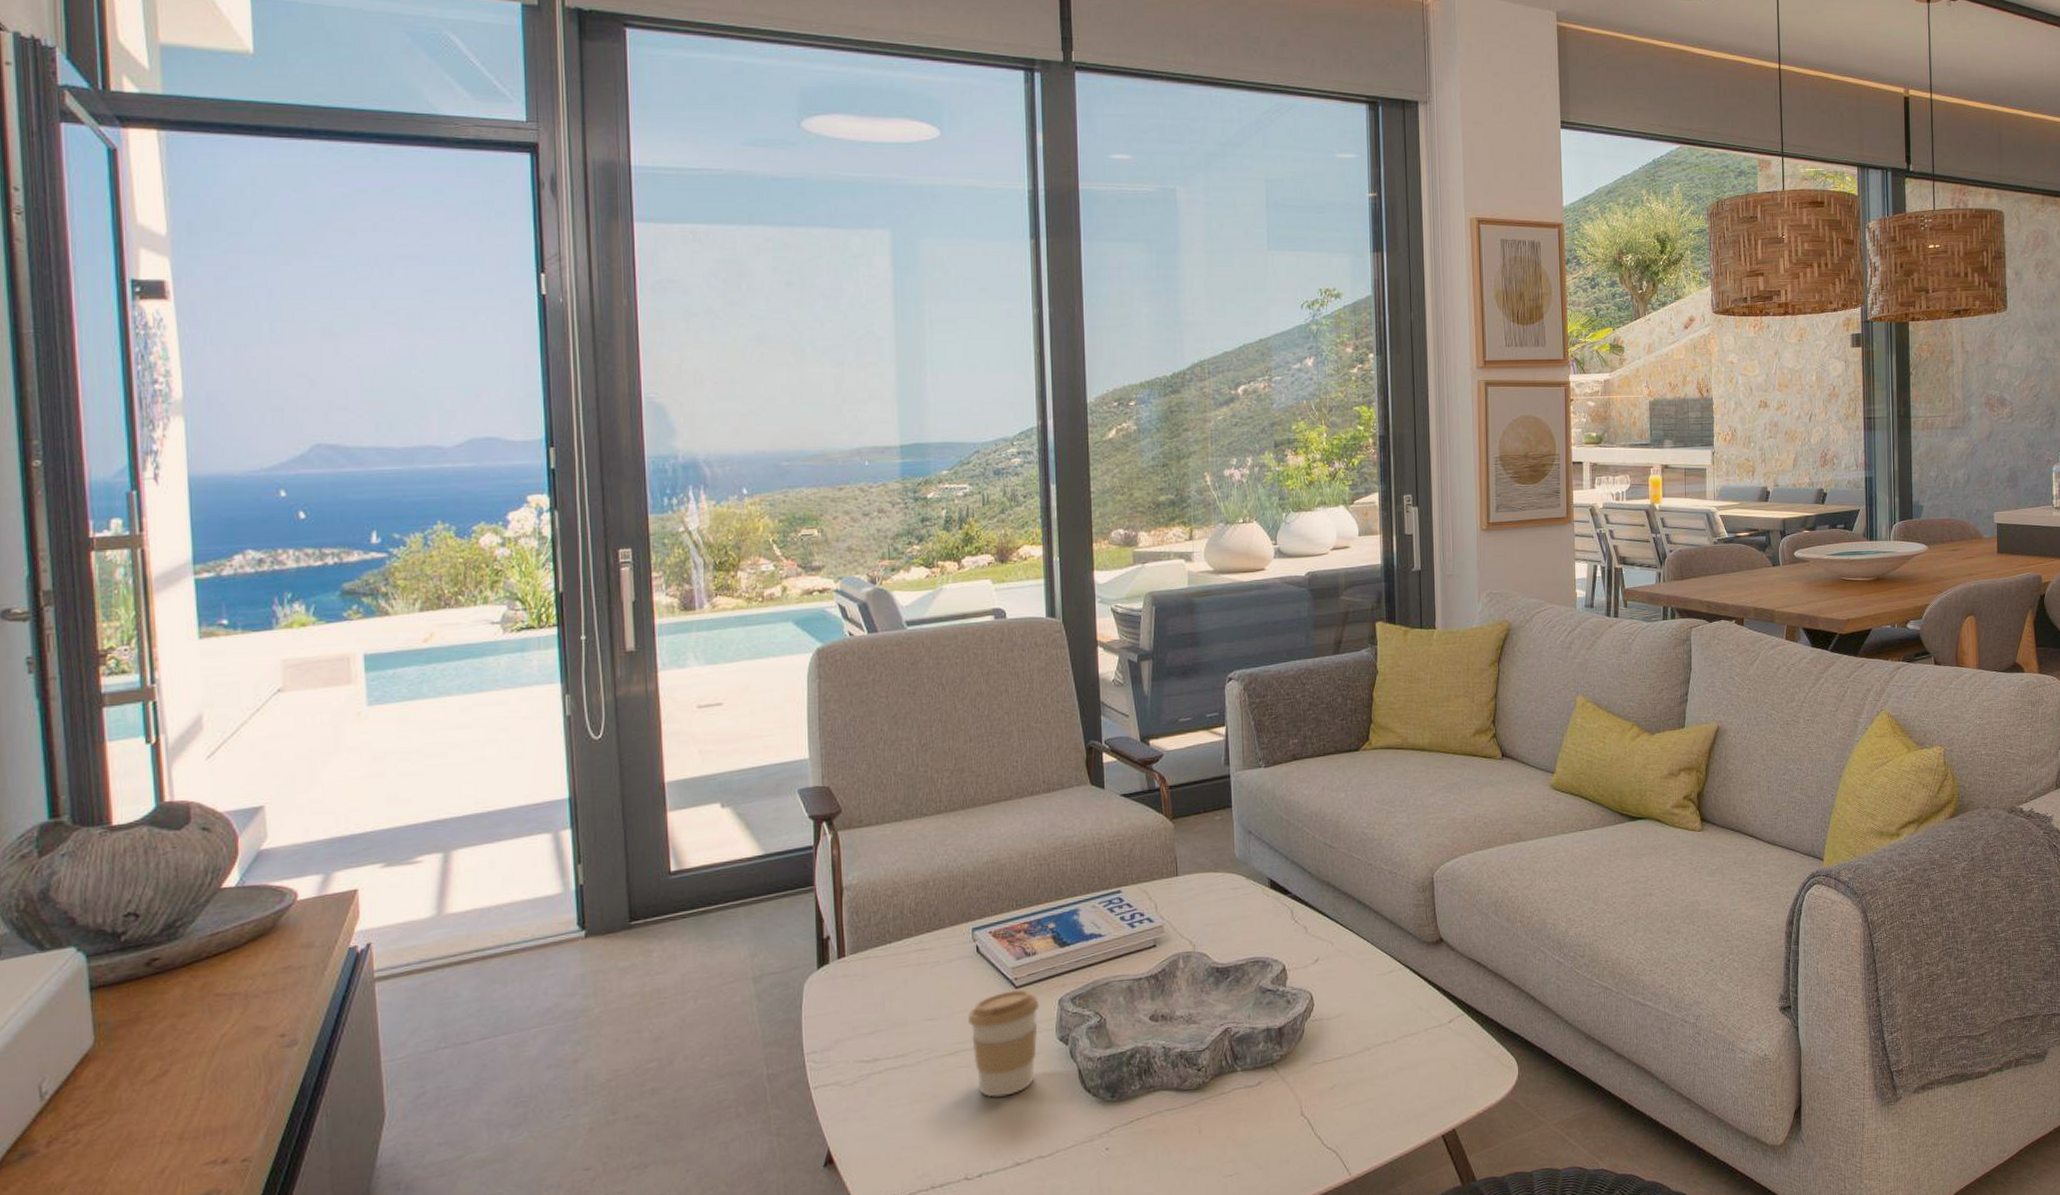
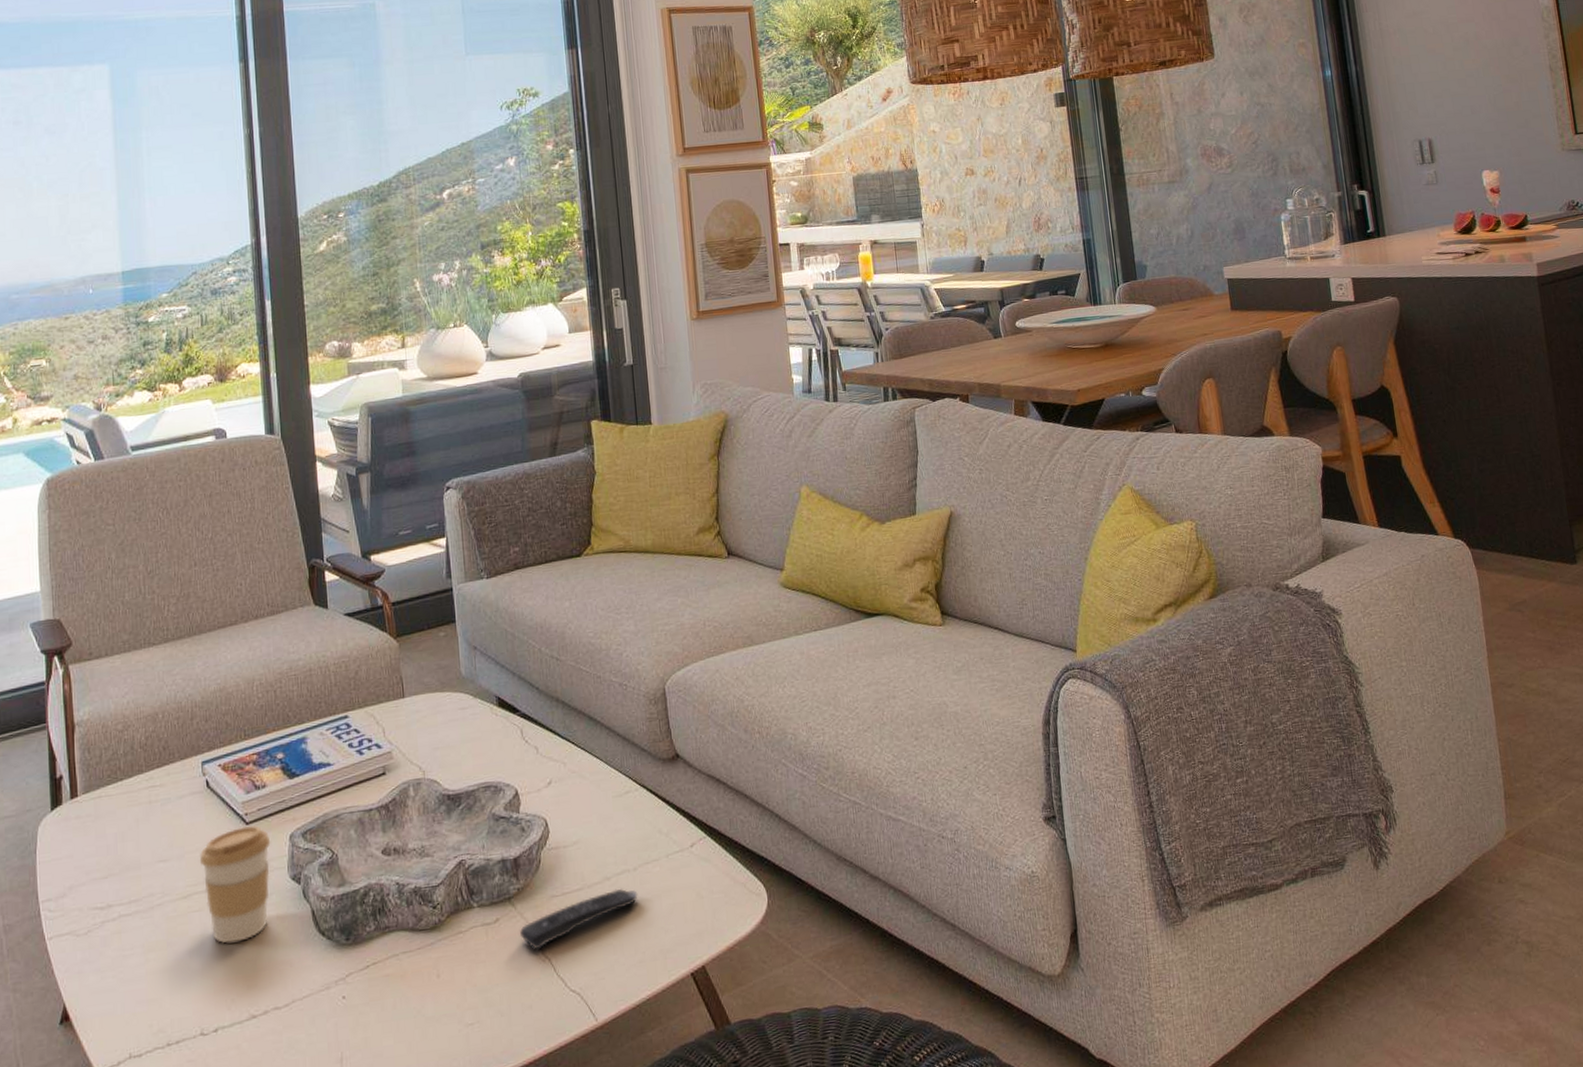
remote control: none [1281,1058,1396,1111] -> present [520,888,638,950]

